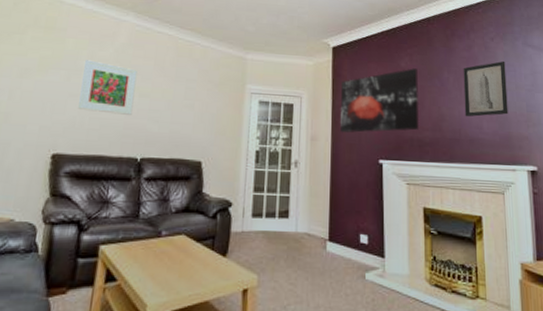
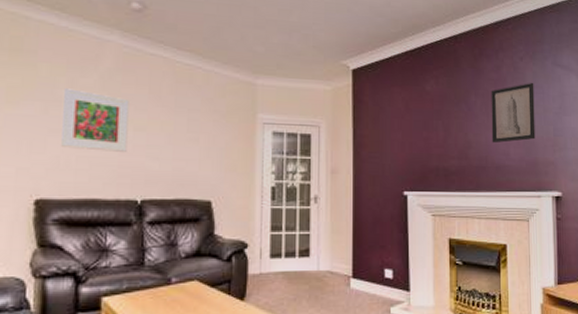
wall art: present [341,68,419,133] -> none [363,92,444,165]

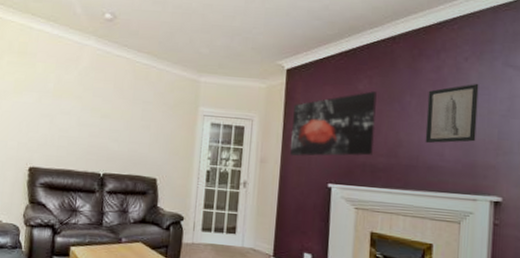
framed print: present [60,88,129,152] -> none [48,83,99,134]
wall art: none [363,92,444,165] -> present [290,91,377,157]

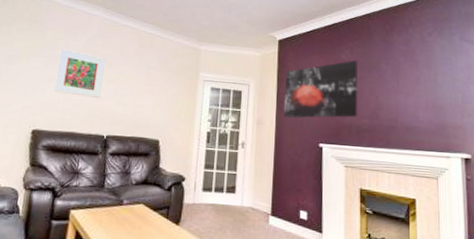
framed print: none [48,83,99,134] -> present [54,49,105,98]
wall art: present [425,83,479,144] -> none [401,54,444,107]

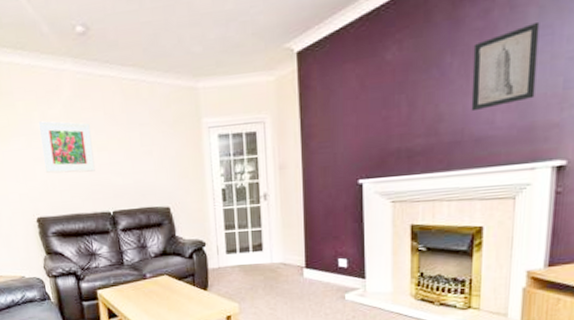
wall art: present [284,60,357,119] -> none [311,58,409,156]
wall art: none [401,54,444,107] -> present [471,21,540,112]

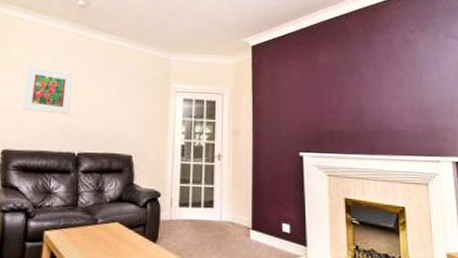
wall art: present [471,21,540,112] -> none [382,53,431,110]

